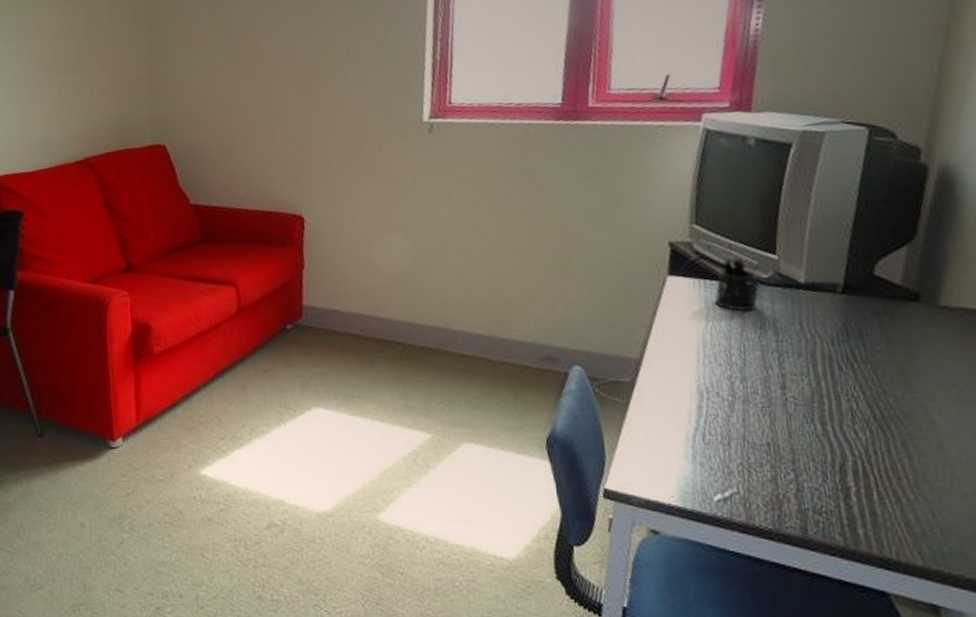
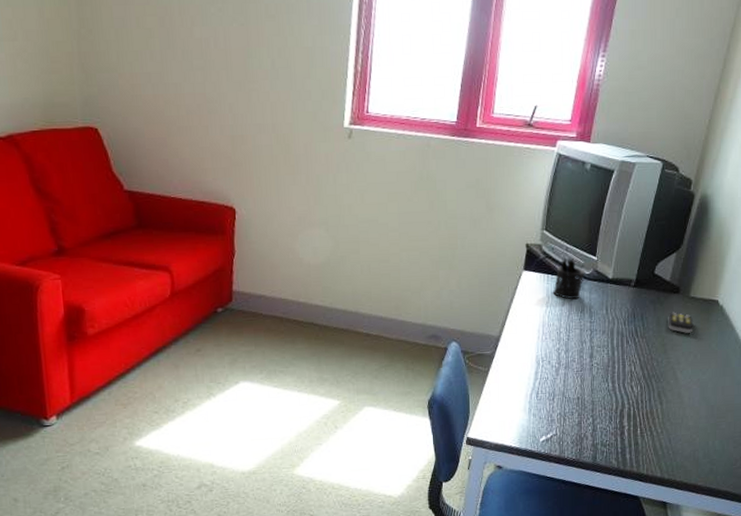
remote control: none [905,327,953,357] -> present [668,312,694,333]

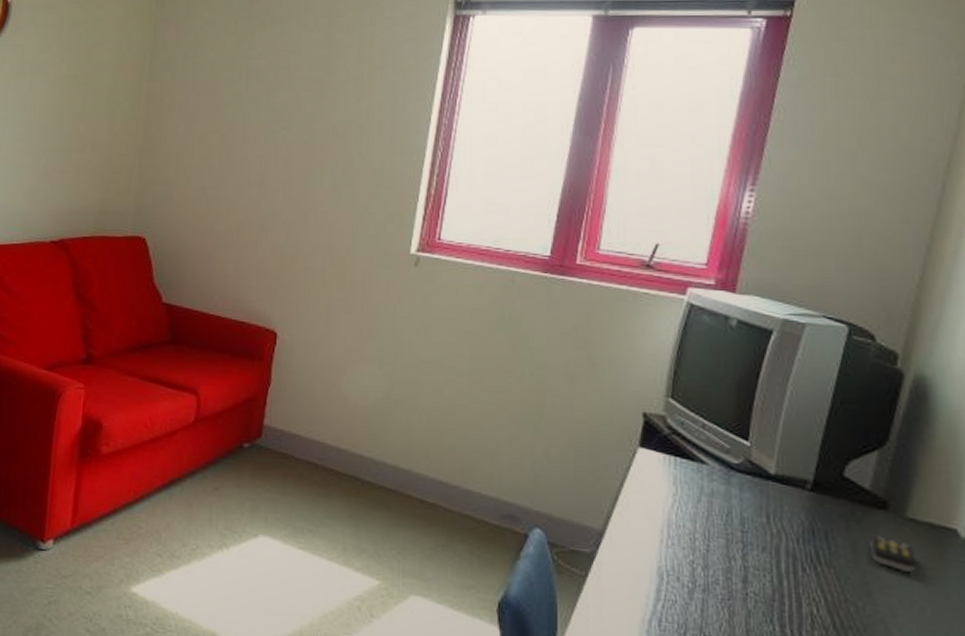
pen holder: present [553,258,585,299] -> none [683,437,733,495]

